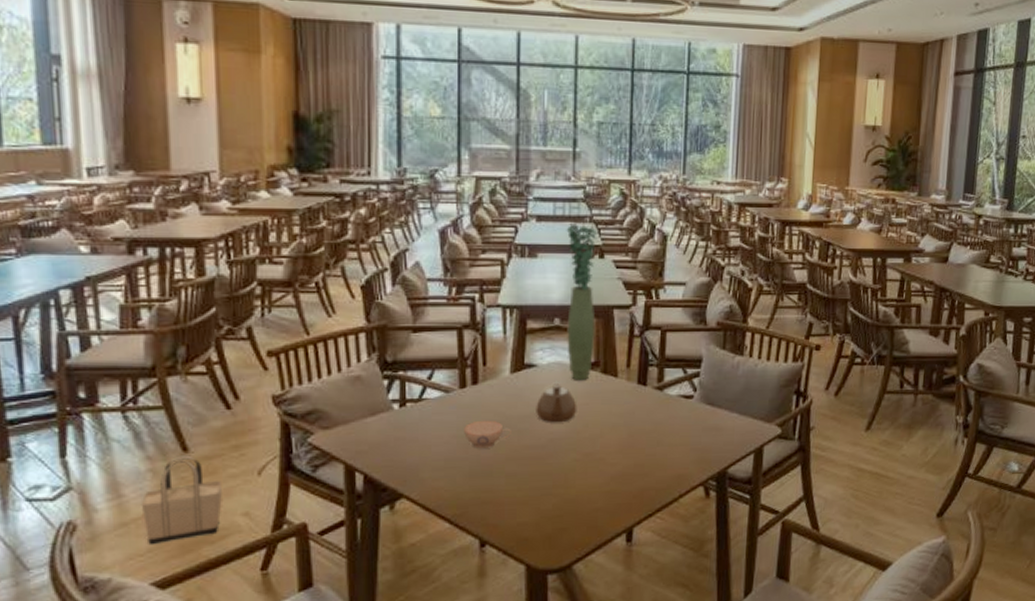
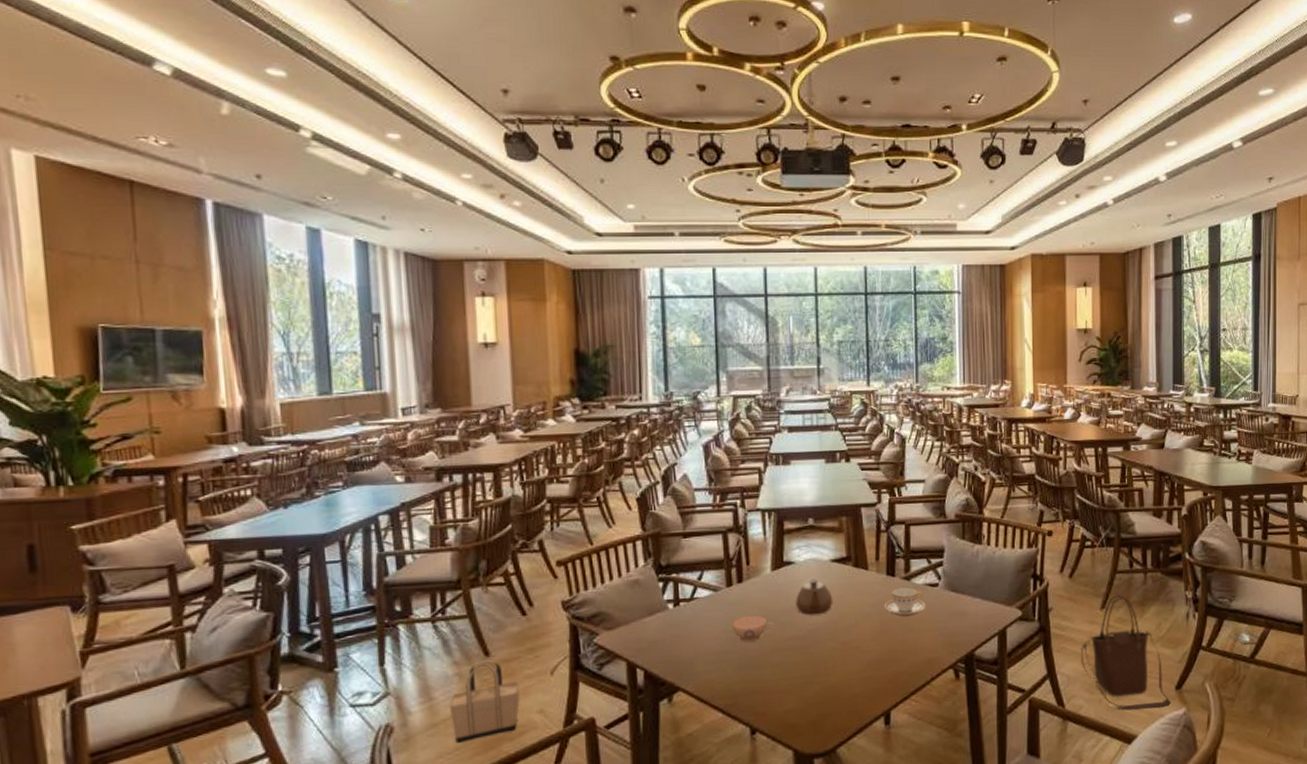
vase: present [566,218,596,380] -> none [815,427,846,575]
teacup: none [634,398,679,430] -> present [885,587,926,617]
tote bag: none [840,416,931,536] -> present [1081,595,1171,710]

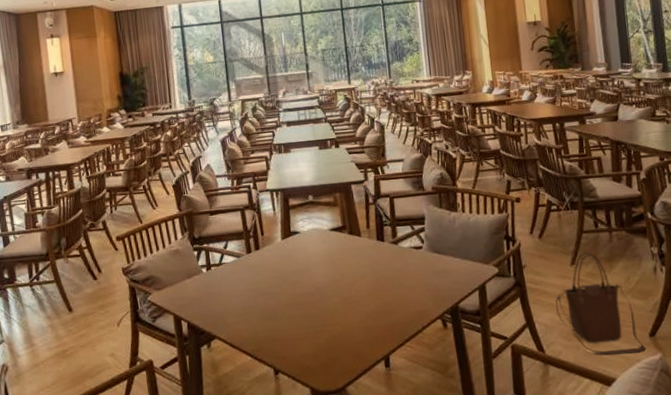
shopping bag: present [449,659,520,743] -> none [45,314,96,379]
teacup: present [732,615,775,642] -> none [253,276,288,298]
teapot: present [795,578,833,615] -> none [303,245,334,275]
teacup: present [885,587,926,617] -> none [377,250,413,276]

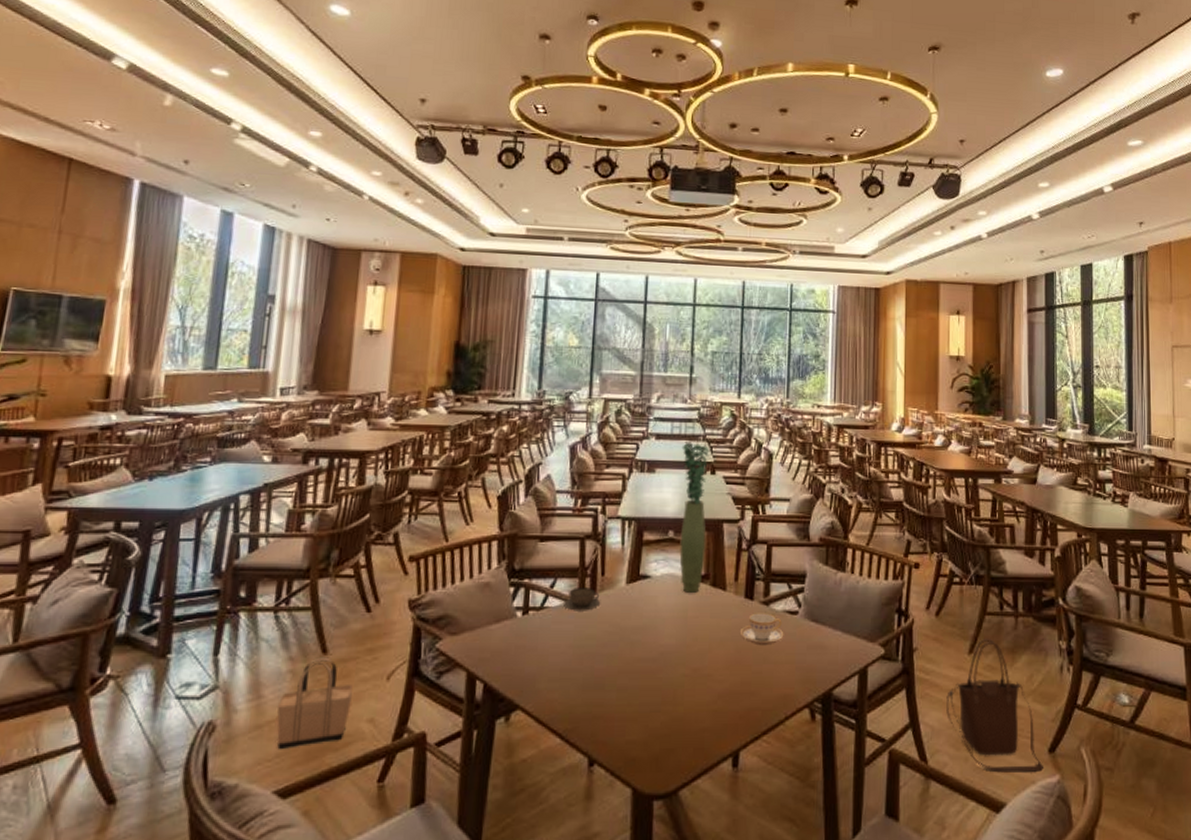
shopping bag: none [45,314,96,379] -> present [277,657,353,749]
teacup: none [235,245,265,264] -> present [562,588,601,611]
vase: none [309,121,341,241] -> present [679,436,709,593]
teacup: none [377,250,413,276] -> present [741,613,784,646]

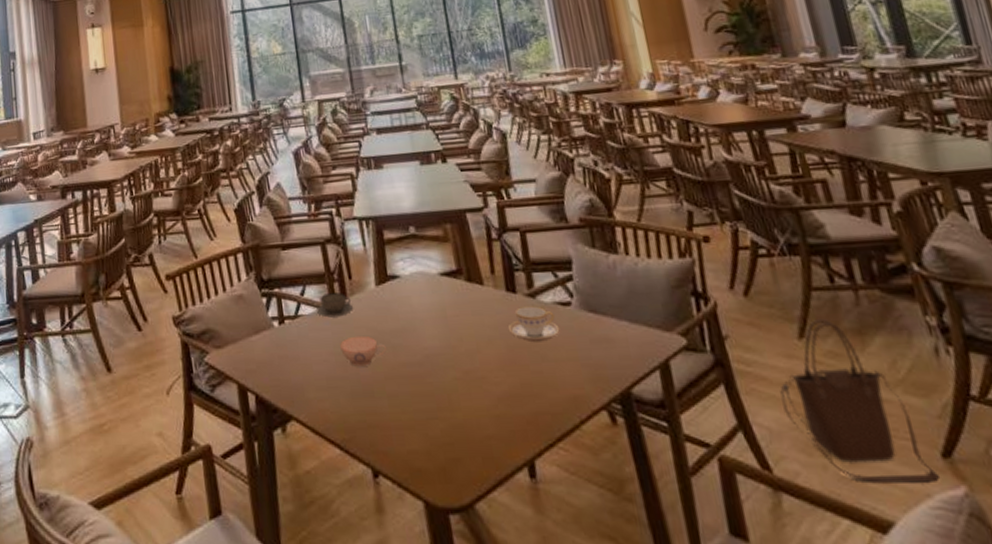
shopping bag: present [277,657,353,749] -> none [78,375,140,462]
teacup: none [580,630,625,660] -> present [340,335,387,367]
vase: present [679,436,709,593] -> none [405,127,455,290]

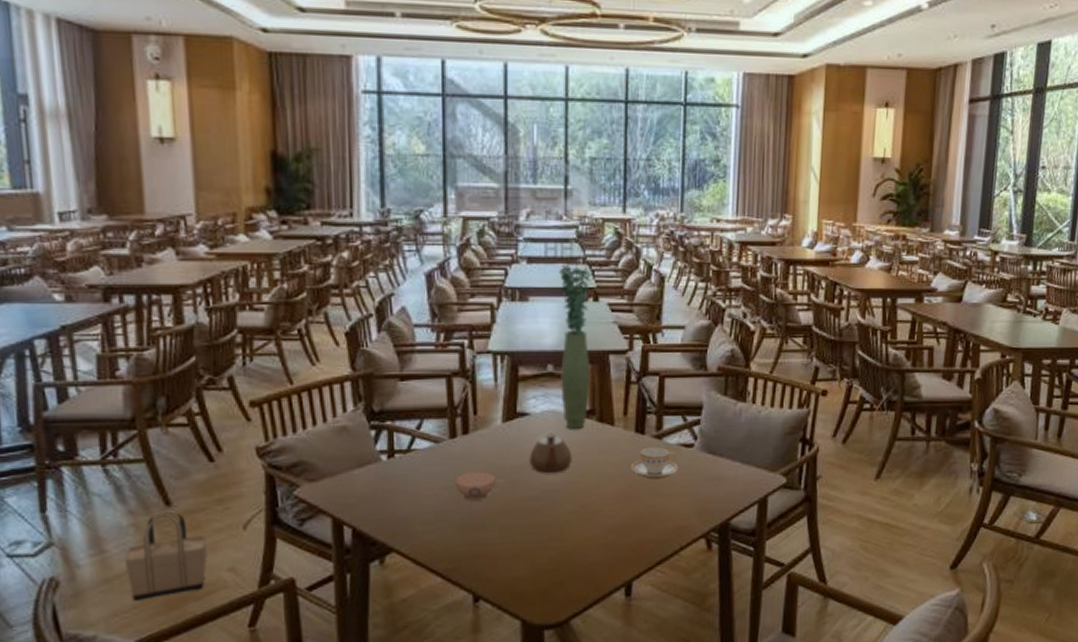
shopping bag: none [78,375,140,462] -> present [124,509,207,600]
teacup: present [316,293,354,318] -> none [432,428,475,453]
vase: none [405,127,455,290] -> present [558,259,590,429]
teapot: none [405,294,449,337] -> present [529,433,573,473]
tote bag: present [780,319,939,484] -> none [848,464,944,589]

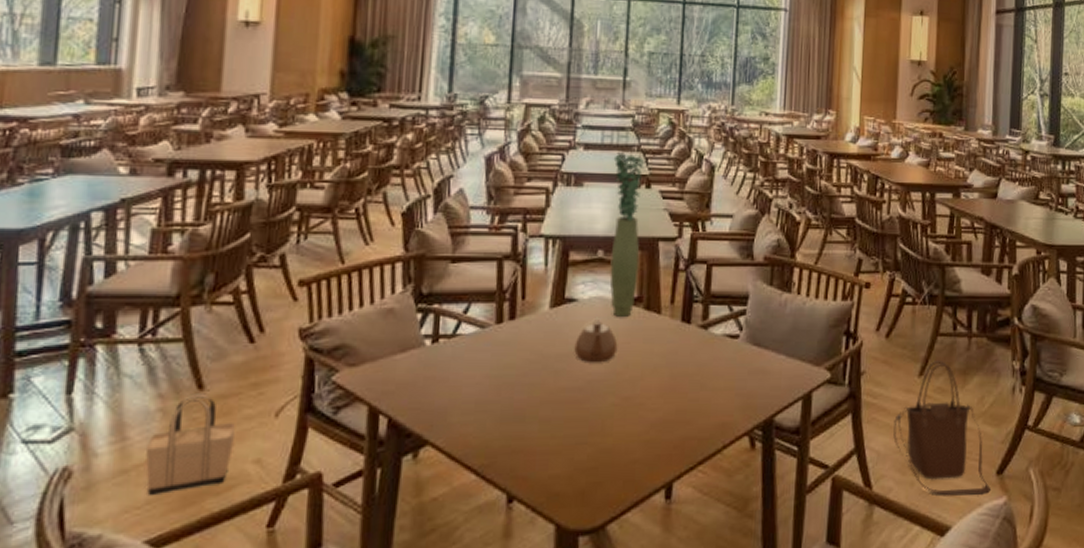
teacup: present [455,471,504,501] -> none [498,358,548,390]
teacup: present [631,447,679,480] -> none [676,337,724,372]
tote bag: none [848,464,944,589] -> present [893,361,990,496]

